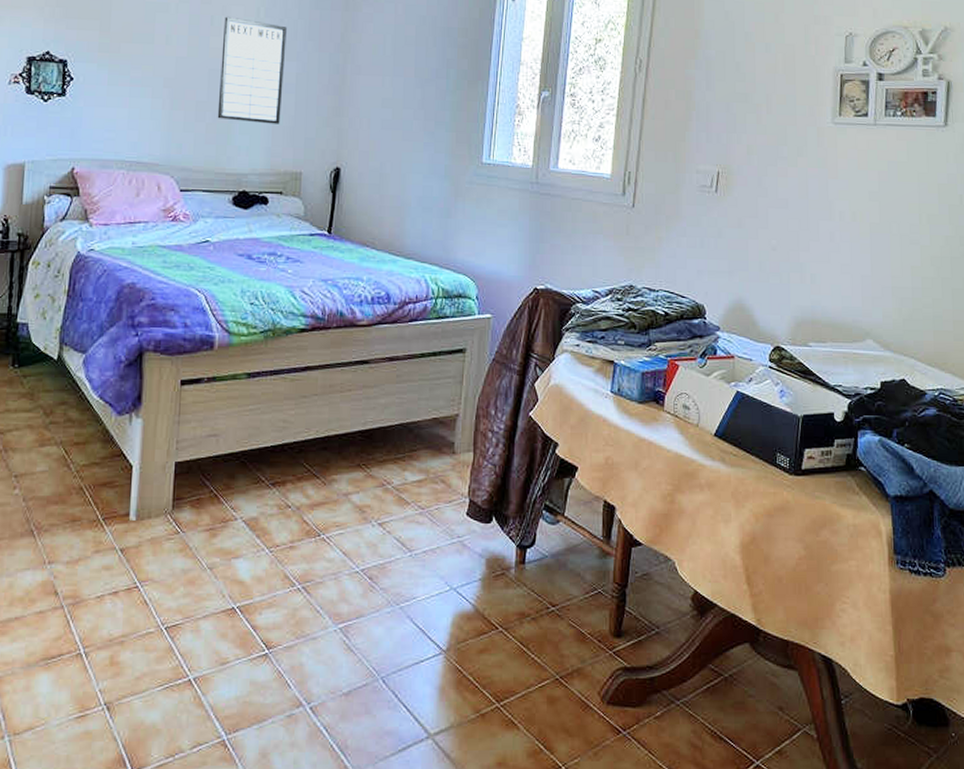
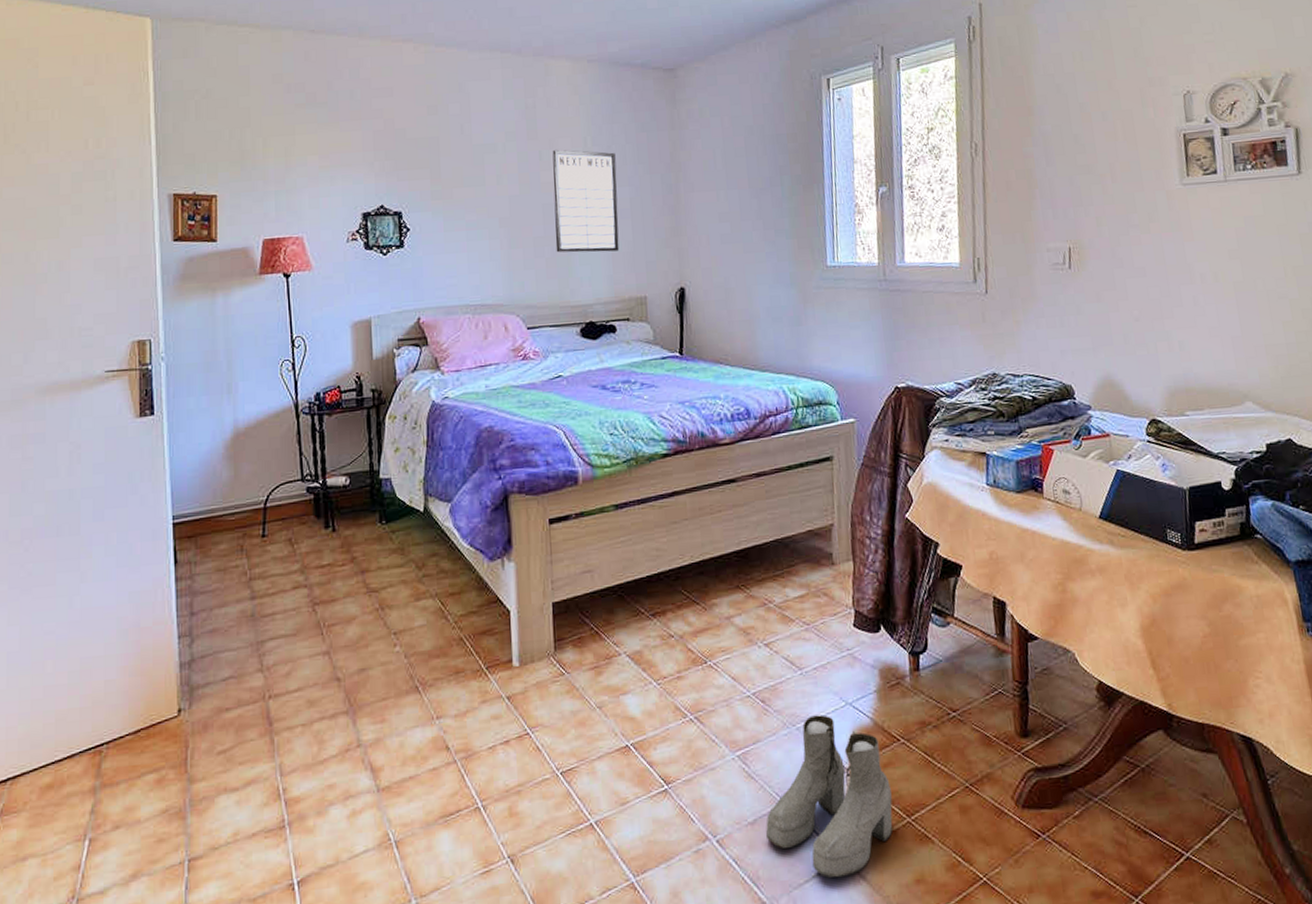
boots: none [359,597,484,754] -> present [766,714,893,879]

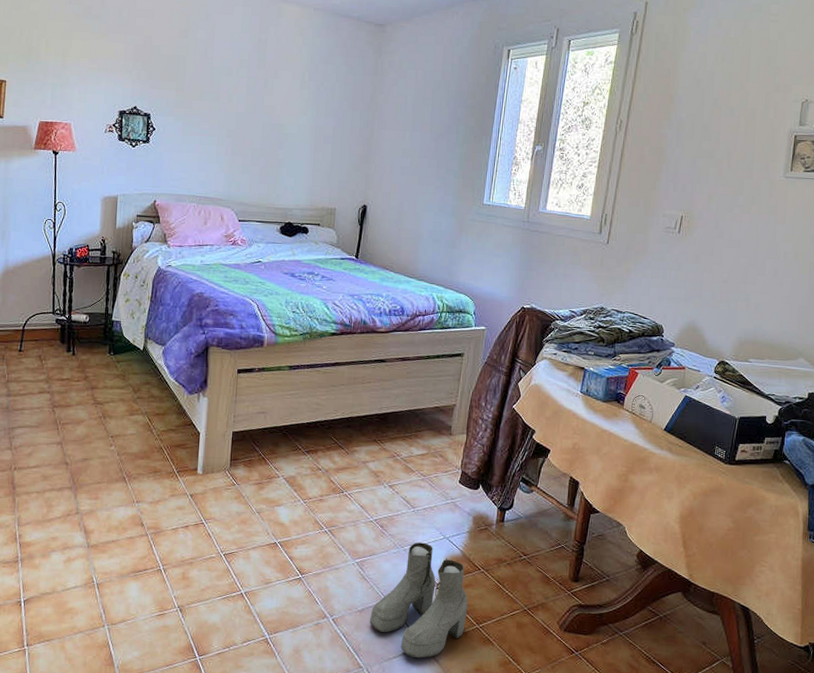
writing board: present [552,149,620,253] -> none [269,79,326,169]

